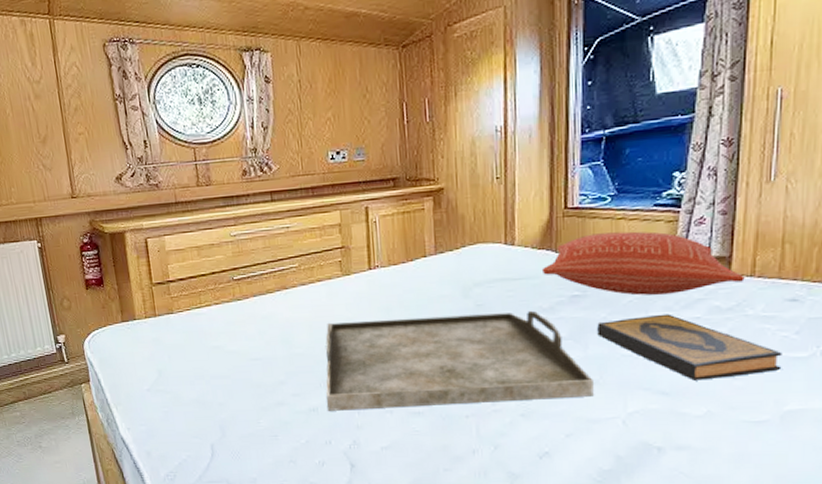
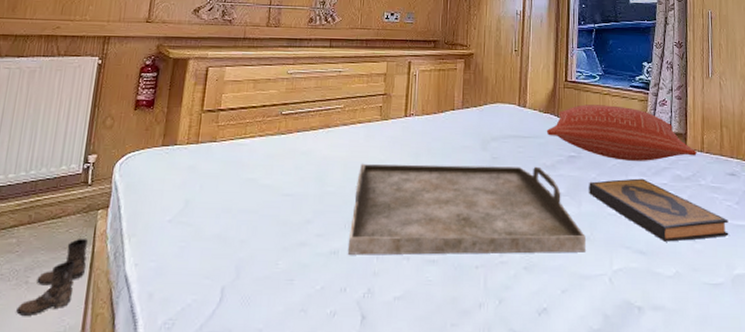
boots: none [39,408,86,472] -> present [16,238,88,316]

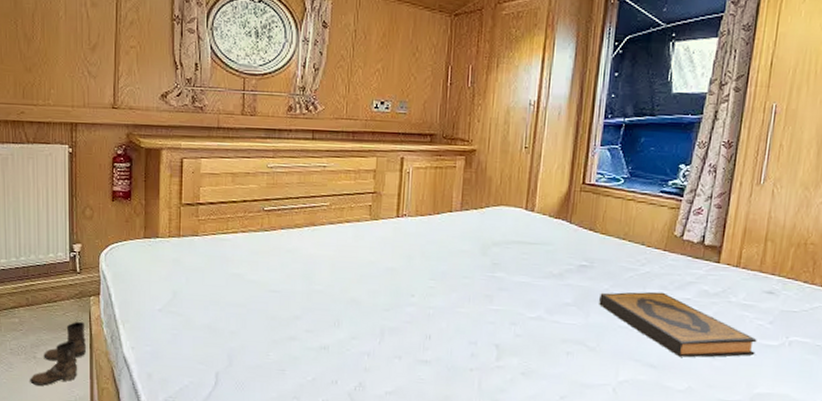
serving tray: present [347,163,585,255] -> none [337,263,591,363]
pillow: present [546,104,697,161] -> none [555,210,732,275]

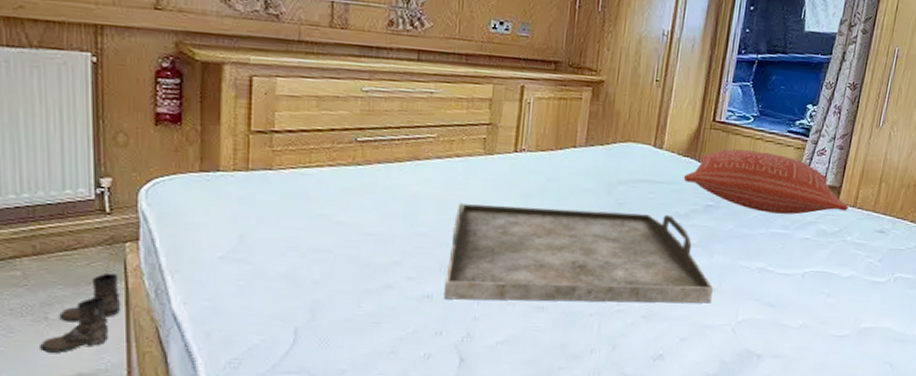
serving tray: none [337,263,591,363] -> present [443,202,713,304]
pillow: none [555,210,732,275] -> present [683,149,849,215]
hardback book: present [599,292,757,358] -> none [723,231,867,296]

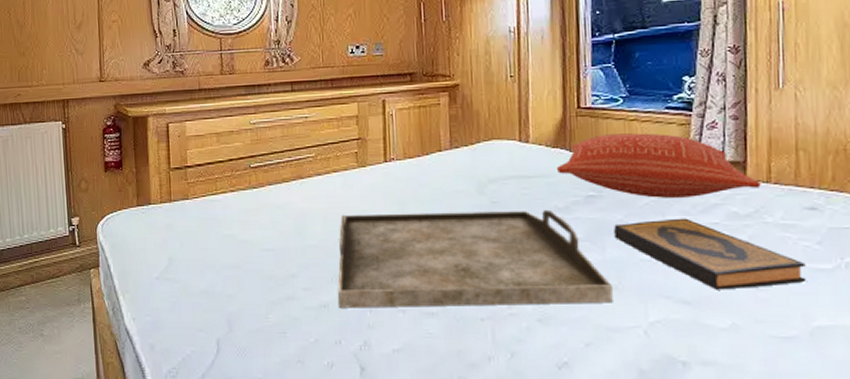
boots: present [40,272,122,353] -> none [39,295,90,364]
hardback book: none [723,231,867,296] -> present [614,218,807,290]

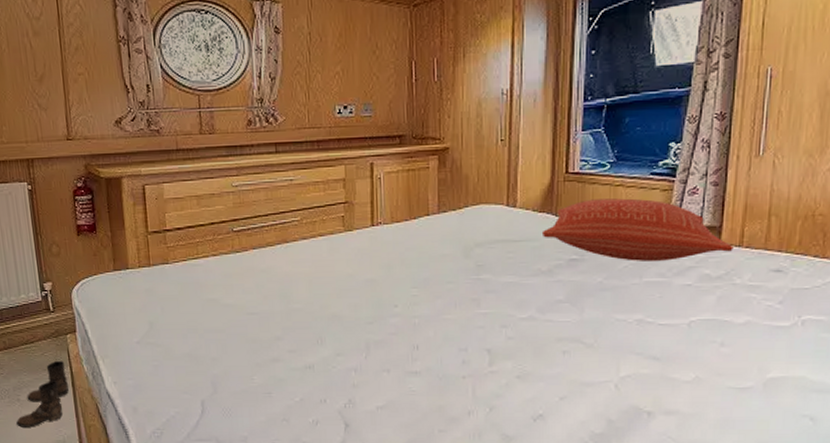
boots: none [39,295,90,364] -> present [16,360,69,427]
serving tray: present [338,209,613,308] -> none [323,272,588,369]
hardback book: present [614,218,807,290] -> none [593,280,767,347]

